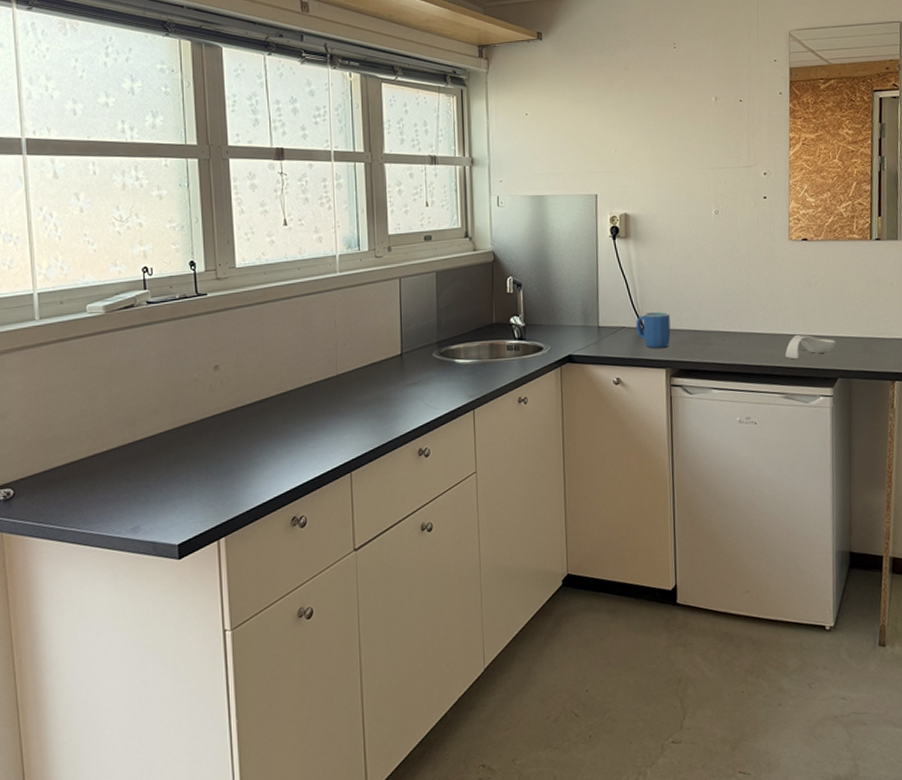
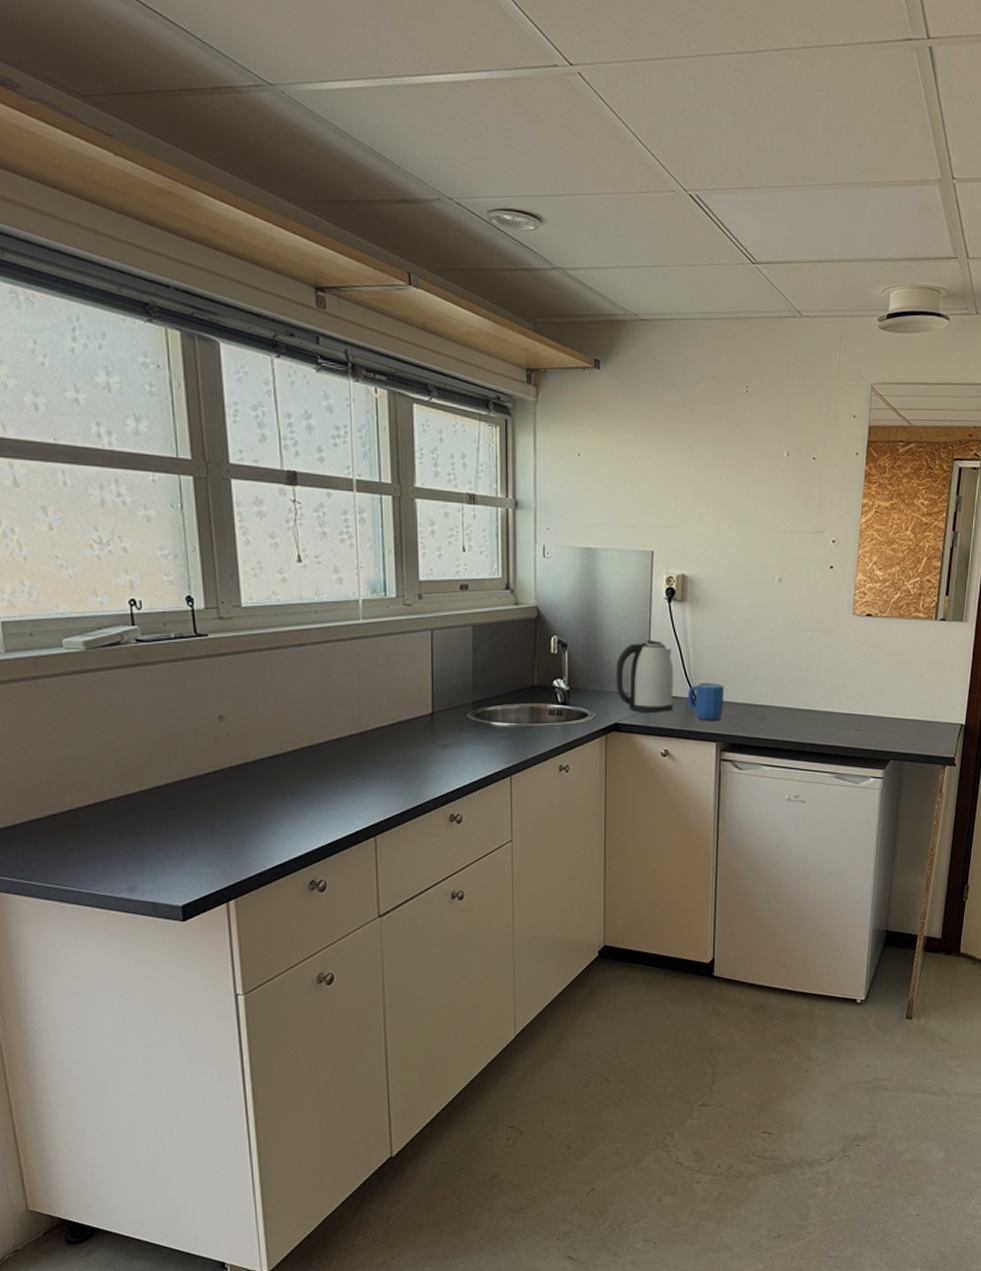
kettle: none [567,275,623,344] -> present [616,639,674,712]
spoon rest: present [785,334,836,360] -> none [839,713,892,739]

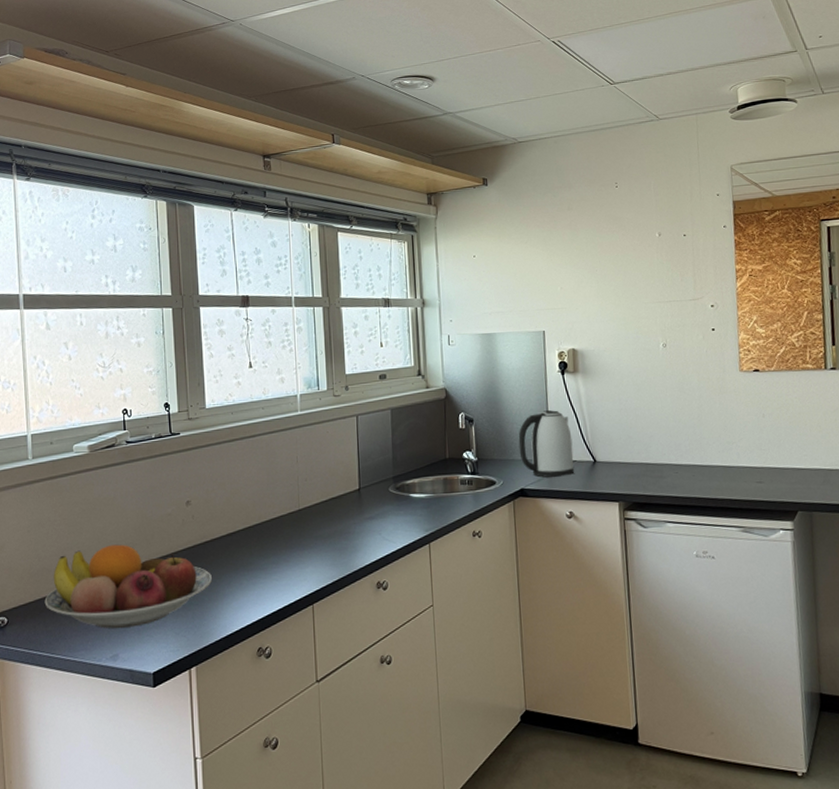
fruit bowl: none [34,761,254,857] -> present [44,544,213,628]
mug: present [687,682,724,722] -> none [586,444,623,482]

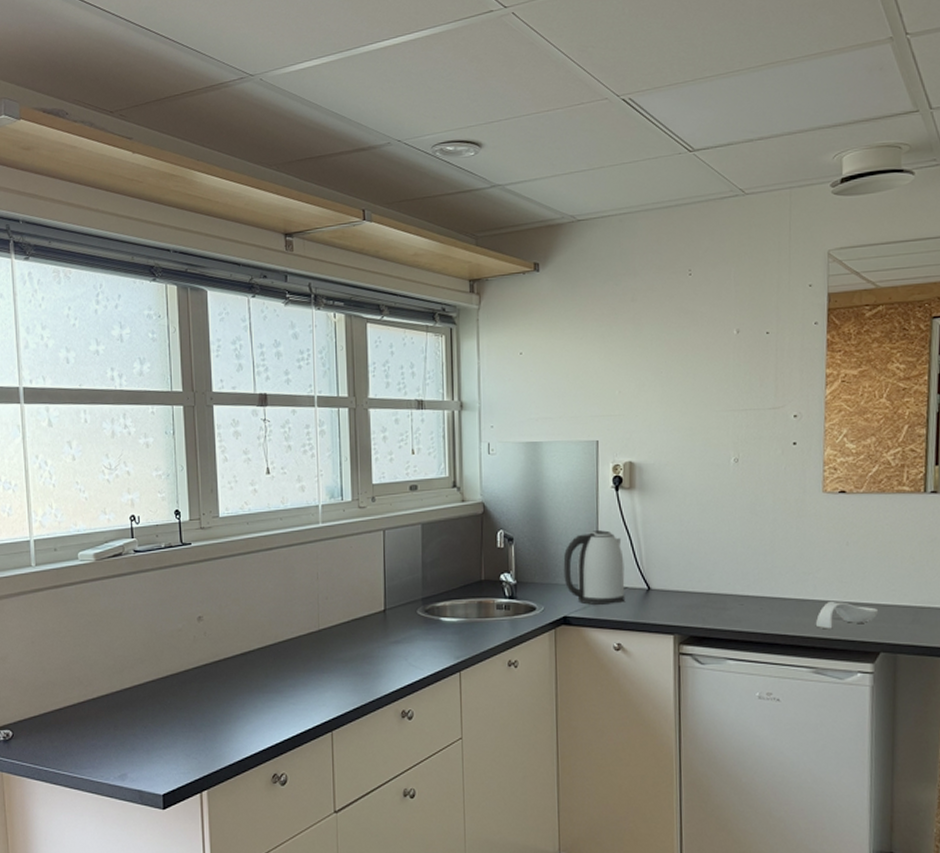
fruit bowl: present [44,544,213,628] -> none [50,659,226,747]
spoon rest: none [741,466,794,492] -> present [815,600,879,629]

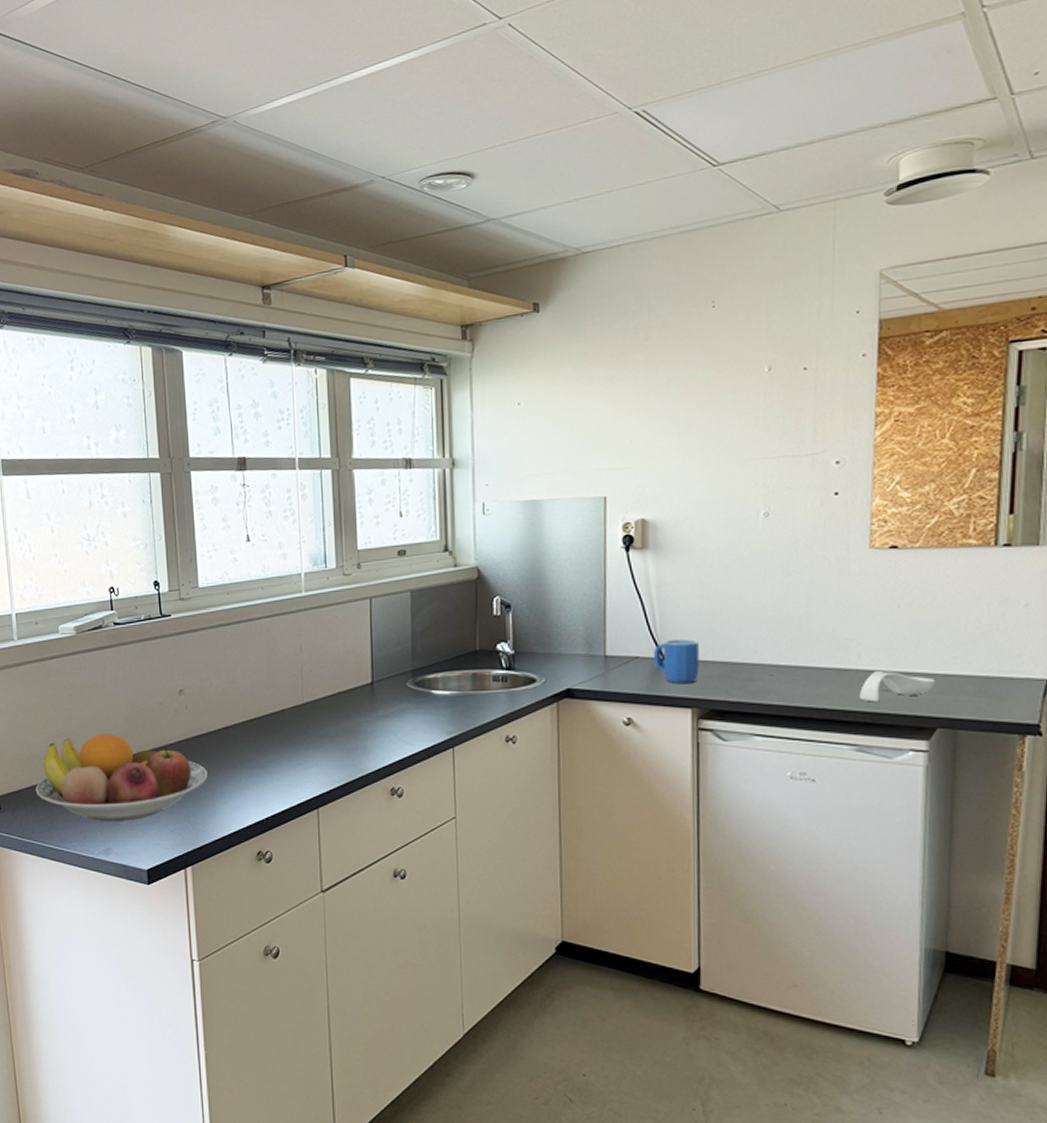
fruit bowl: none [50,659,226,747] -> present [35,733,209,821]
kettle: present [563,529,625,605] -> none [566,594,637,676]
mug: none [639,570,680,613] -> present [653,638,700,684]

